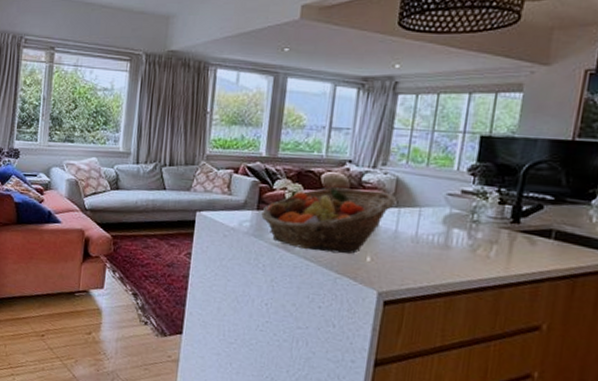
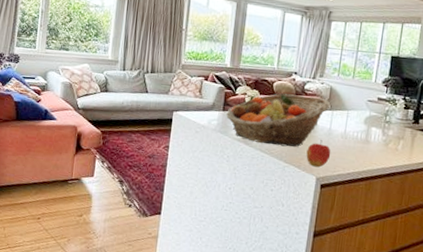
apple: none [364,245,398,280] -> present [306,140,331,168]

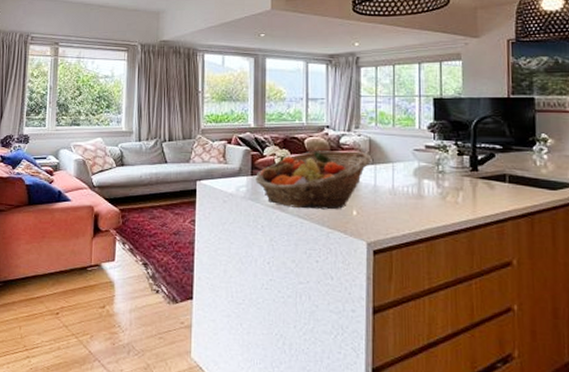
apple: present [306,140,331,168] -> none [352,199,380,231]

